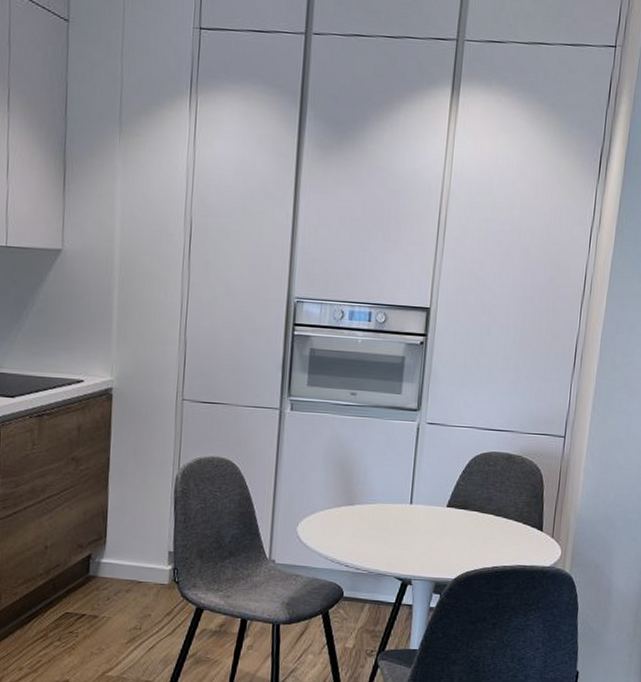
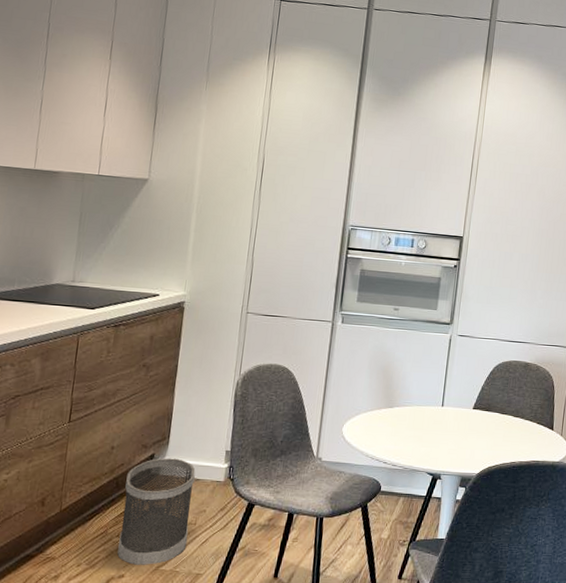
wastebasket: none [60,558,137,671] -> present [117,458,196,565]

